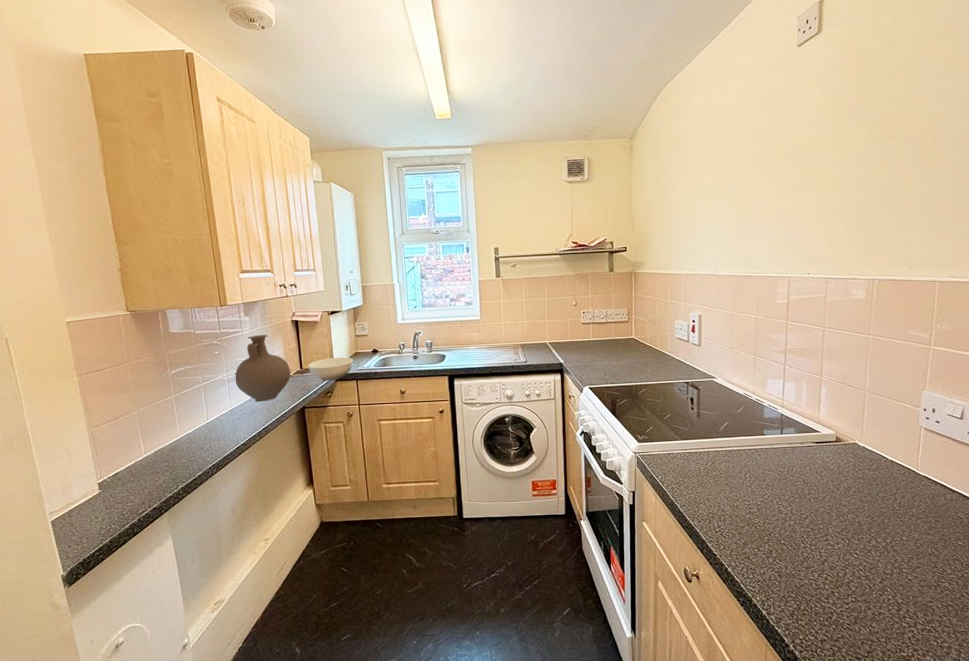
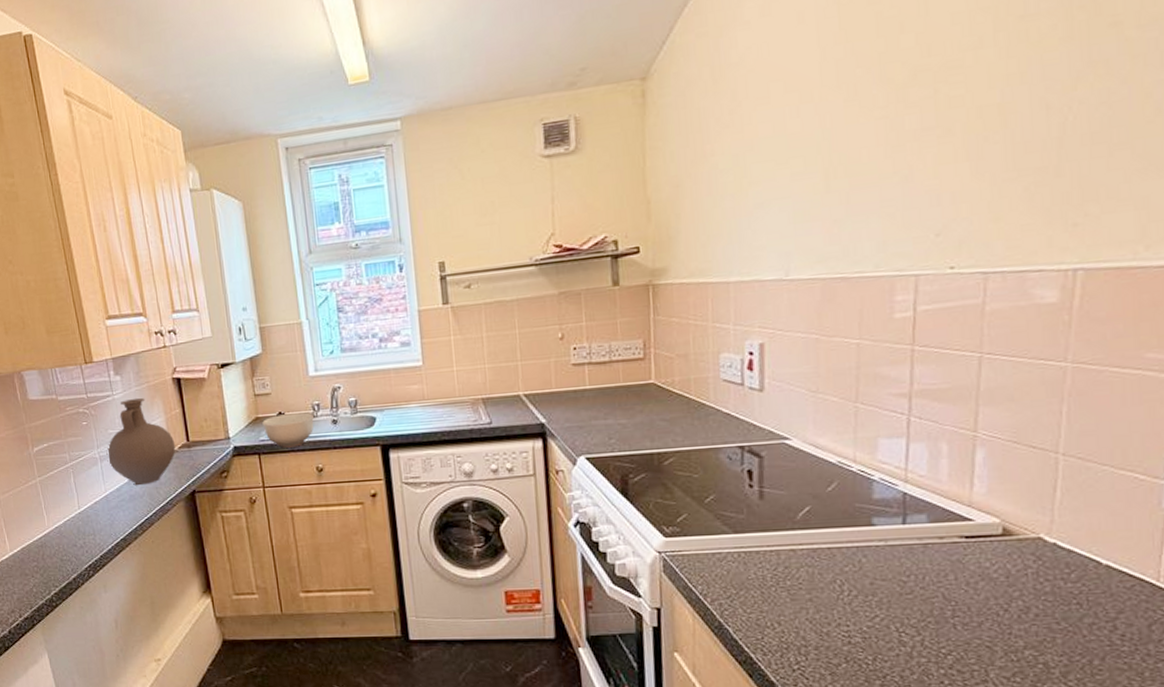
bowl: present [307,357,354,381] -> none [195,424,254,457]
bowl: none [360,349,400,376] -> present [262,411,314,448]

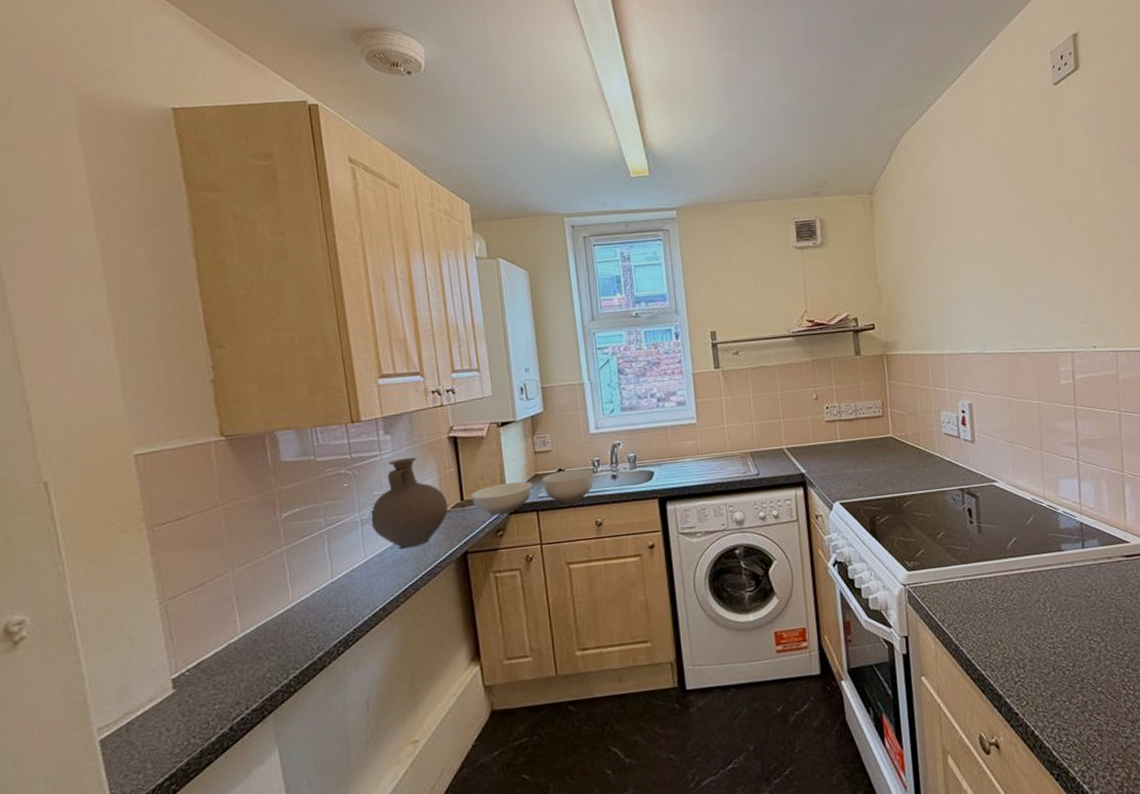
bowl: none [195,424,254,457] -> present [470,481,533,516]

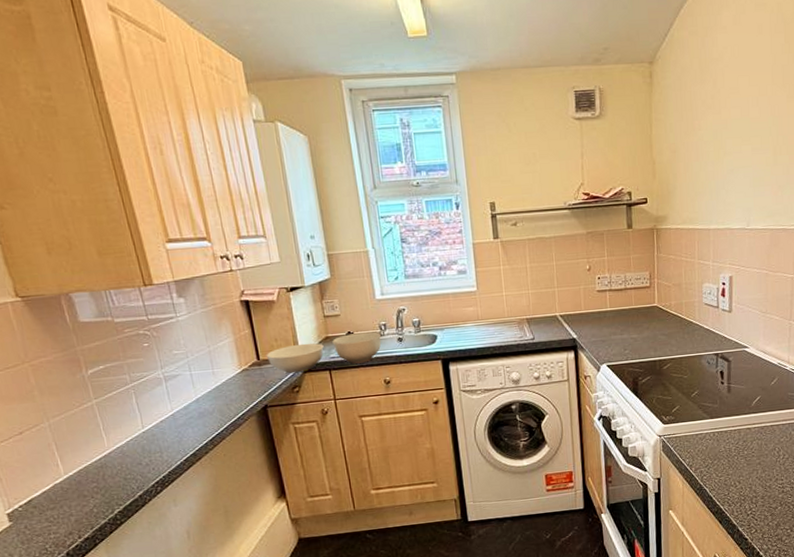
ceramic jug: present [369,457,449,549] -> none [171,319,246,403]

